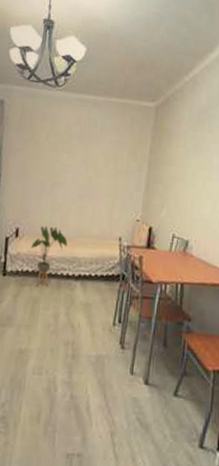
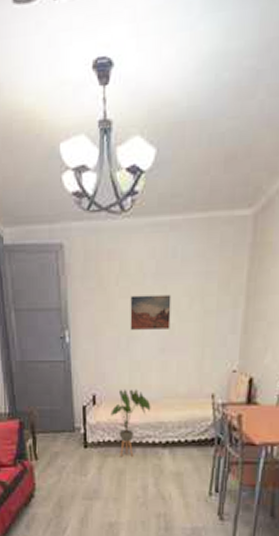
wall art: none [55,150,91,181] -> present [130,294,171,330]

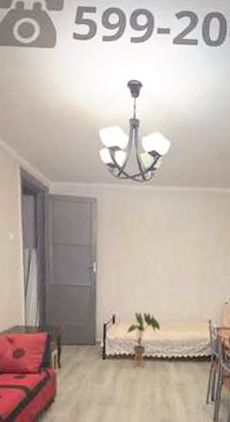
wall art: present [130,294,171,330] -> none [146,240,179,268]

